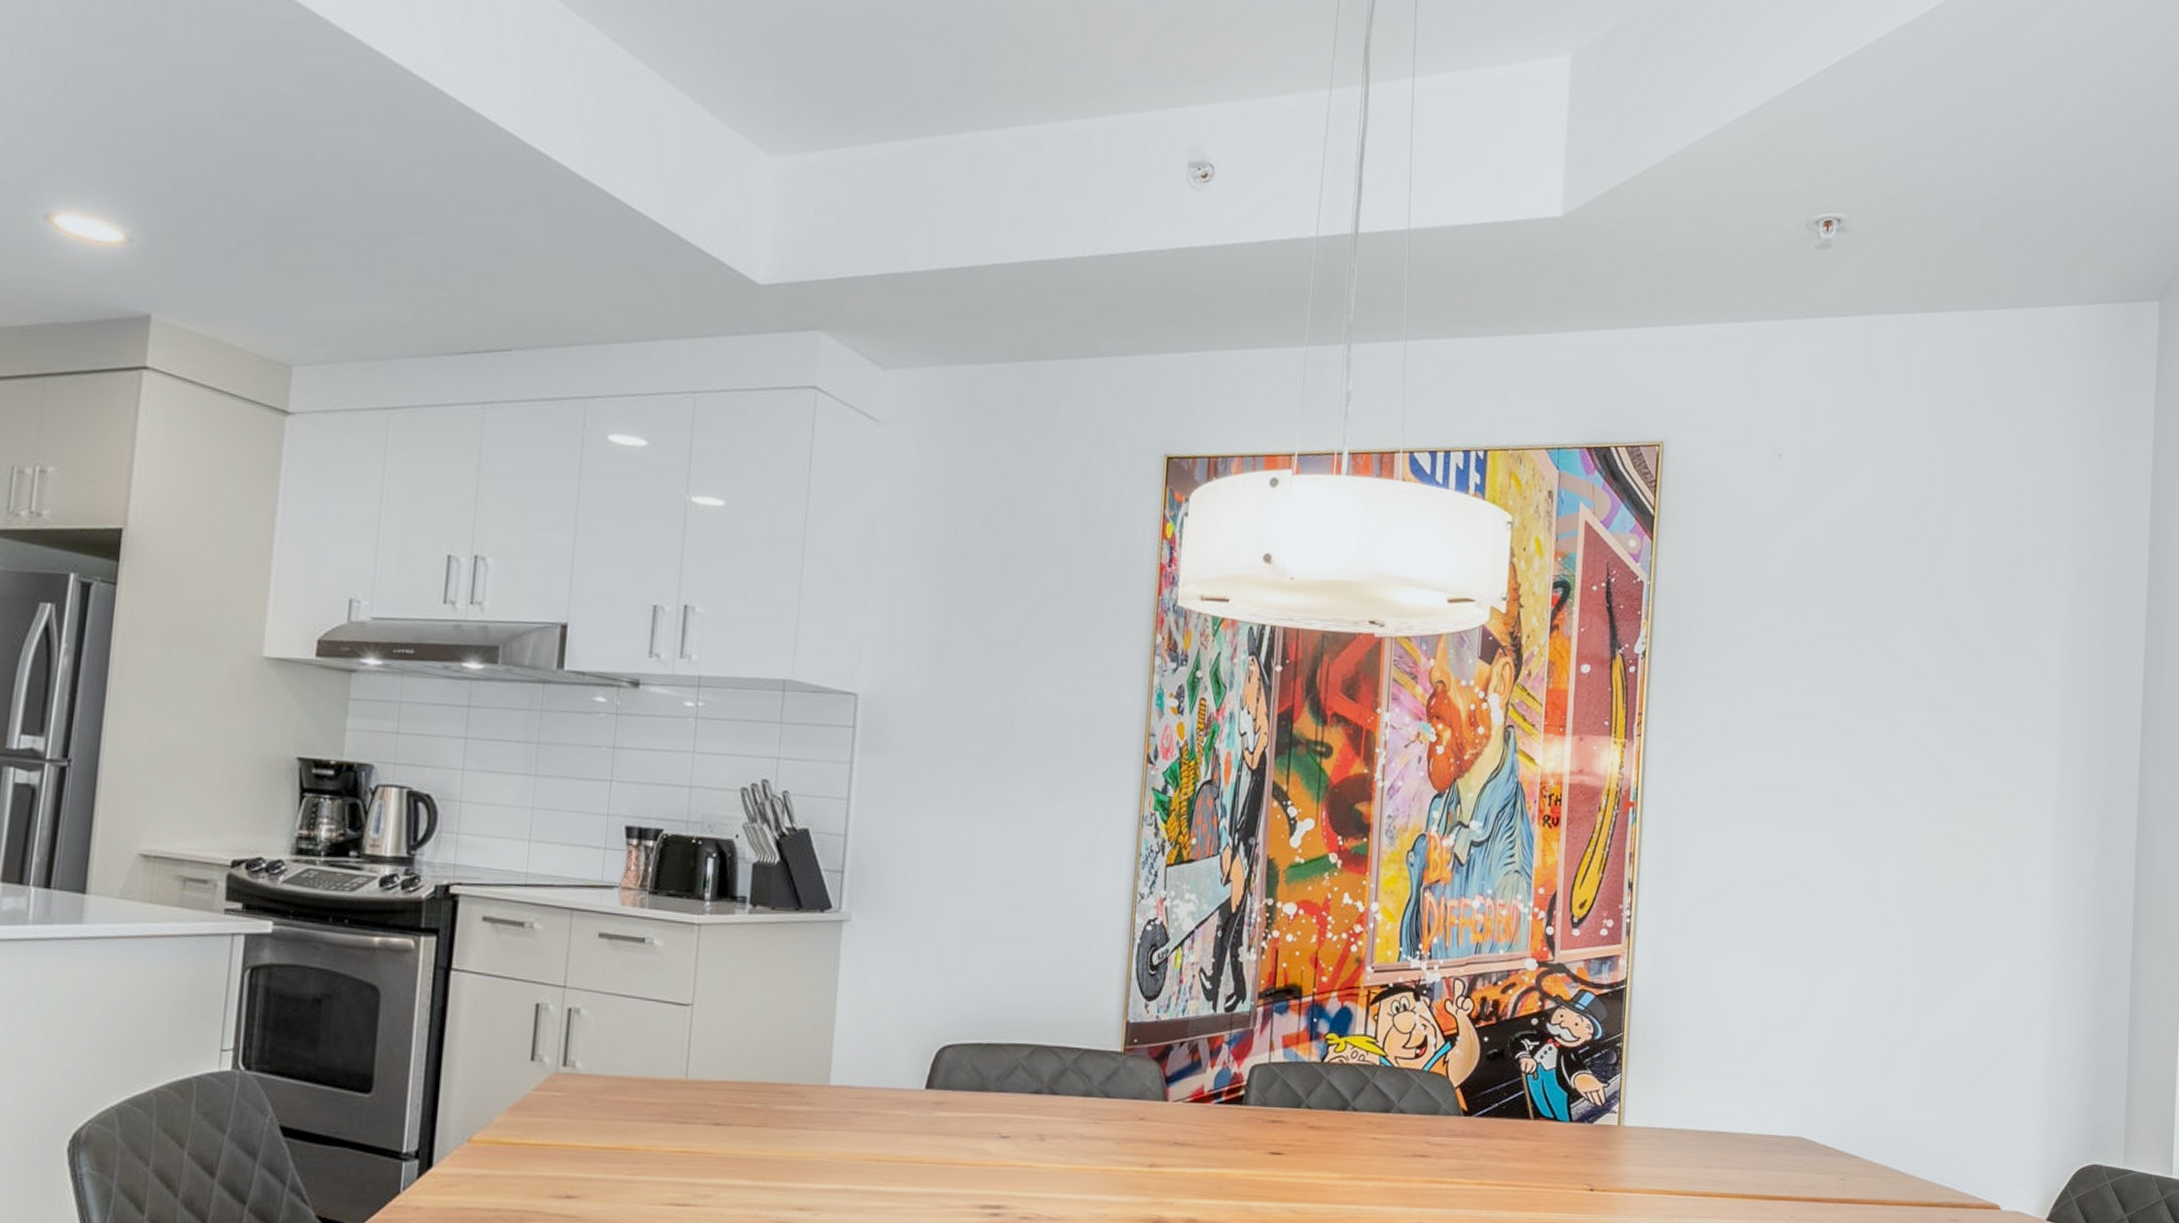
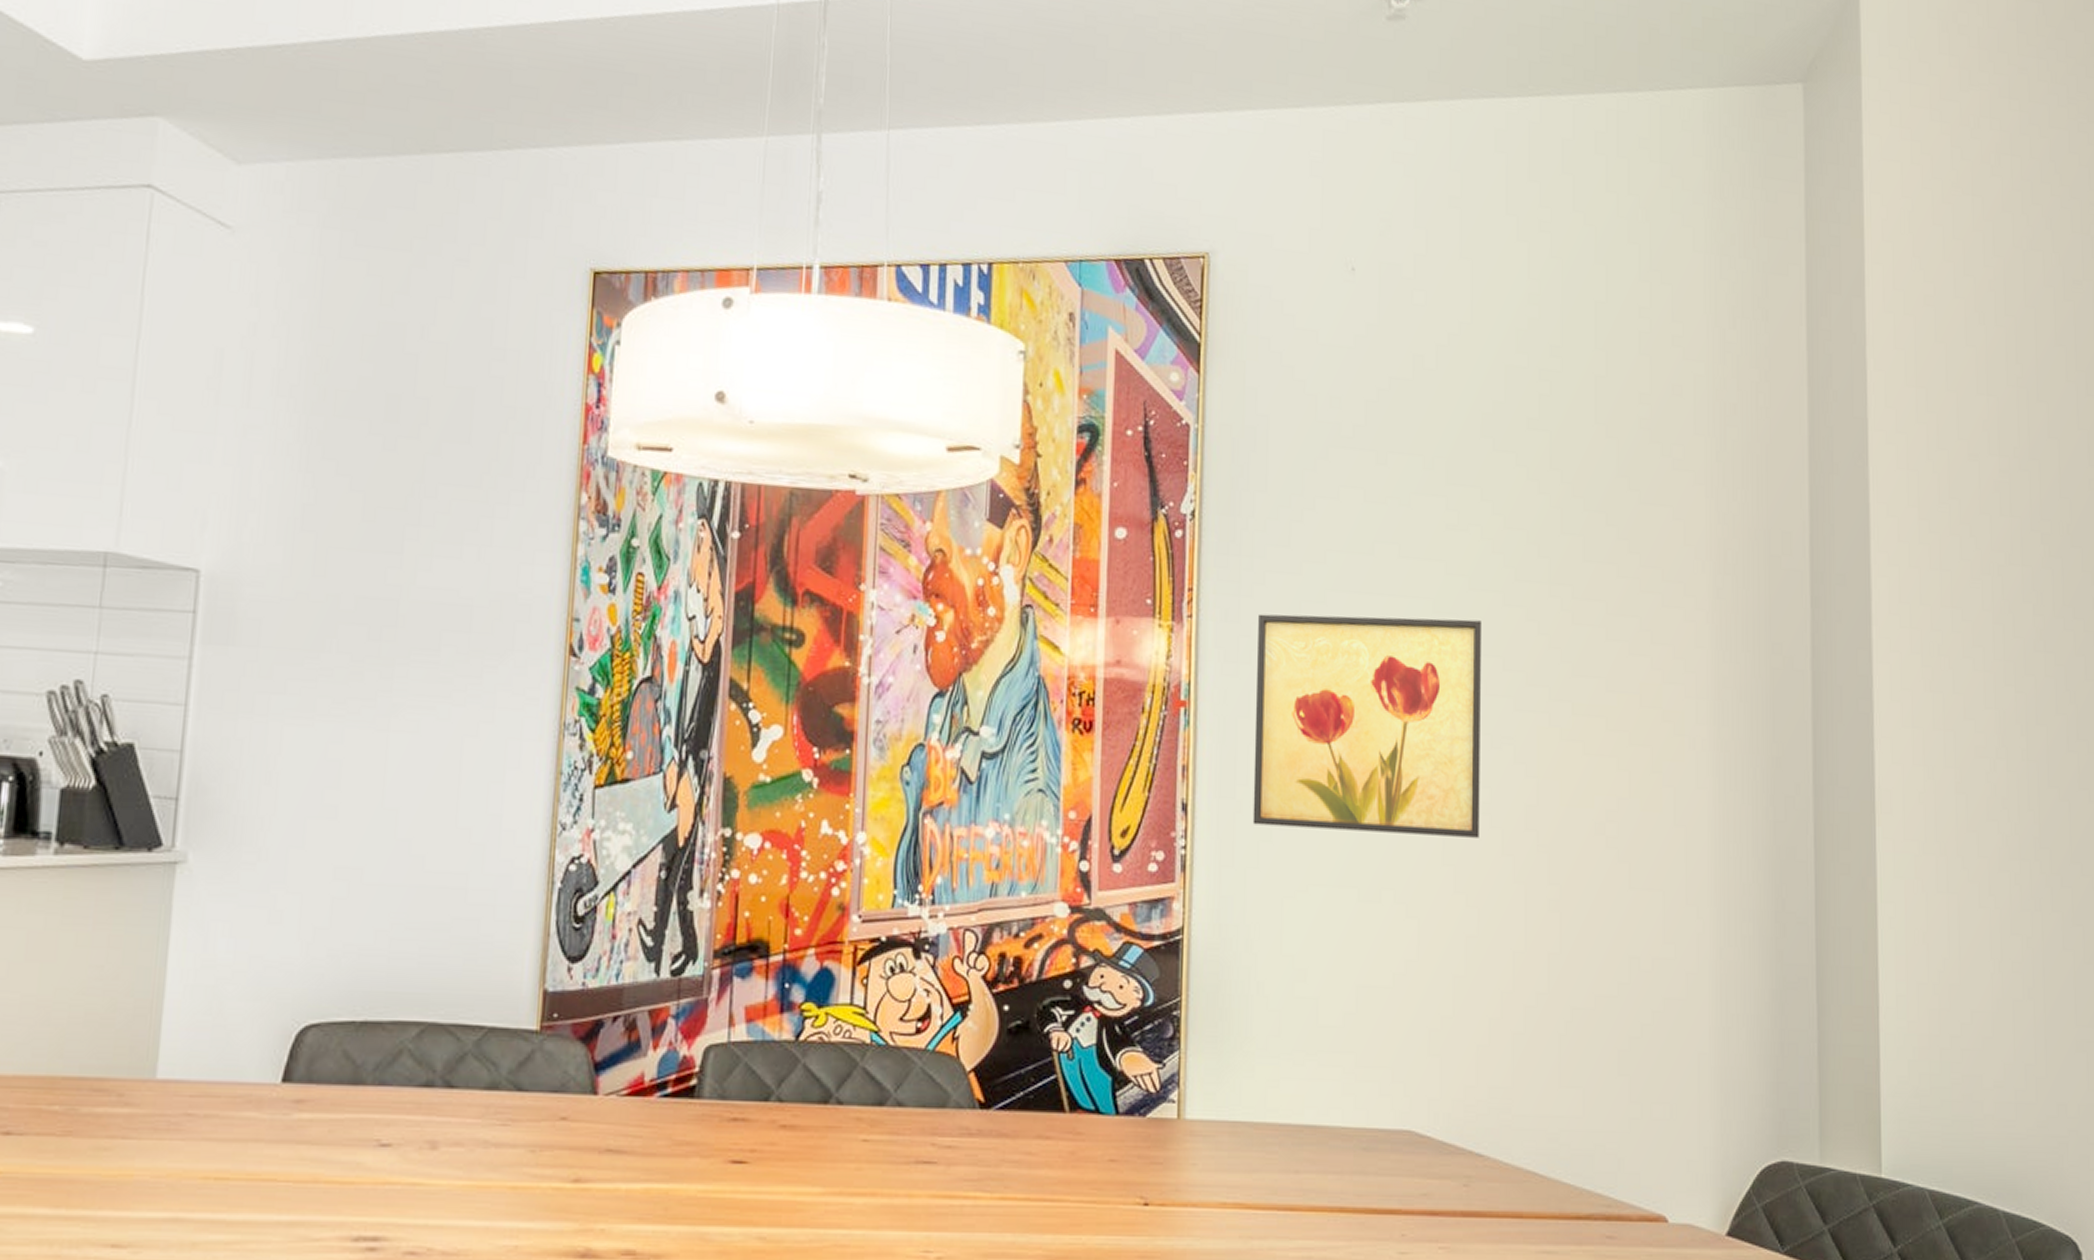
wall art: none [1684,733,1873,912] -> present [1252,613,1481,838]

